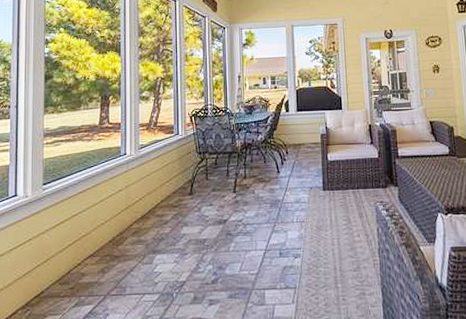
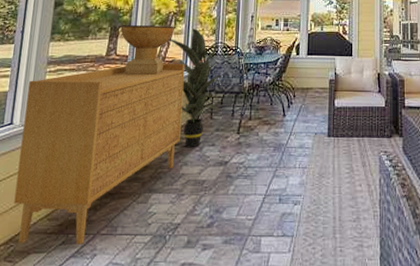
sideboard: none [26,127,178,308] -> present [14,63,185,244]
decorative bowl: none [111,91,163,143] -> present [120,25,174,76]
indoor plant: none [158,92,218,209] -> present [168,28,226,148]

